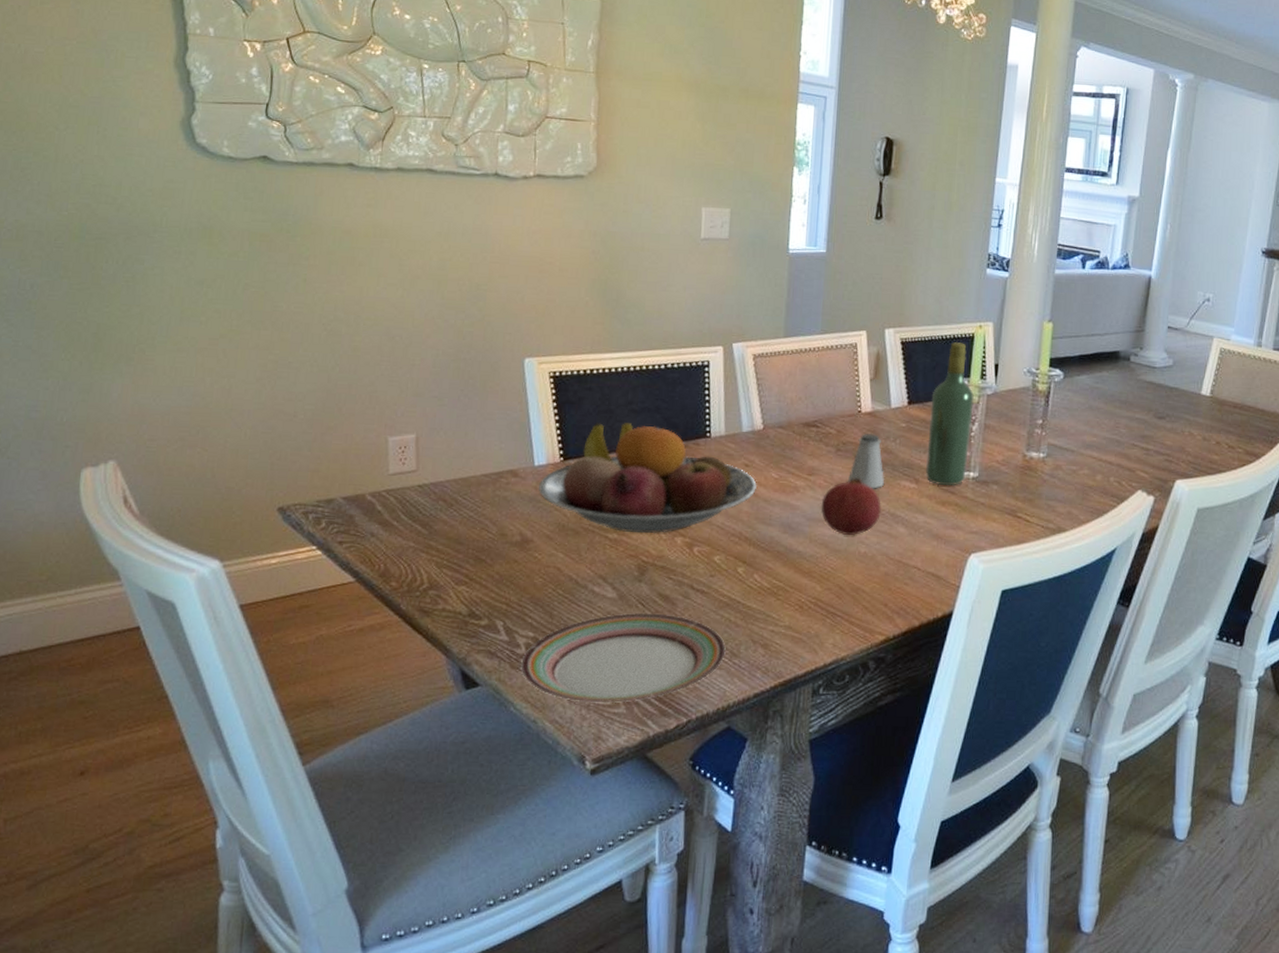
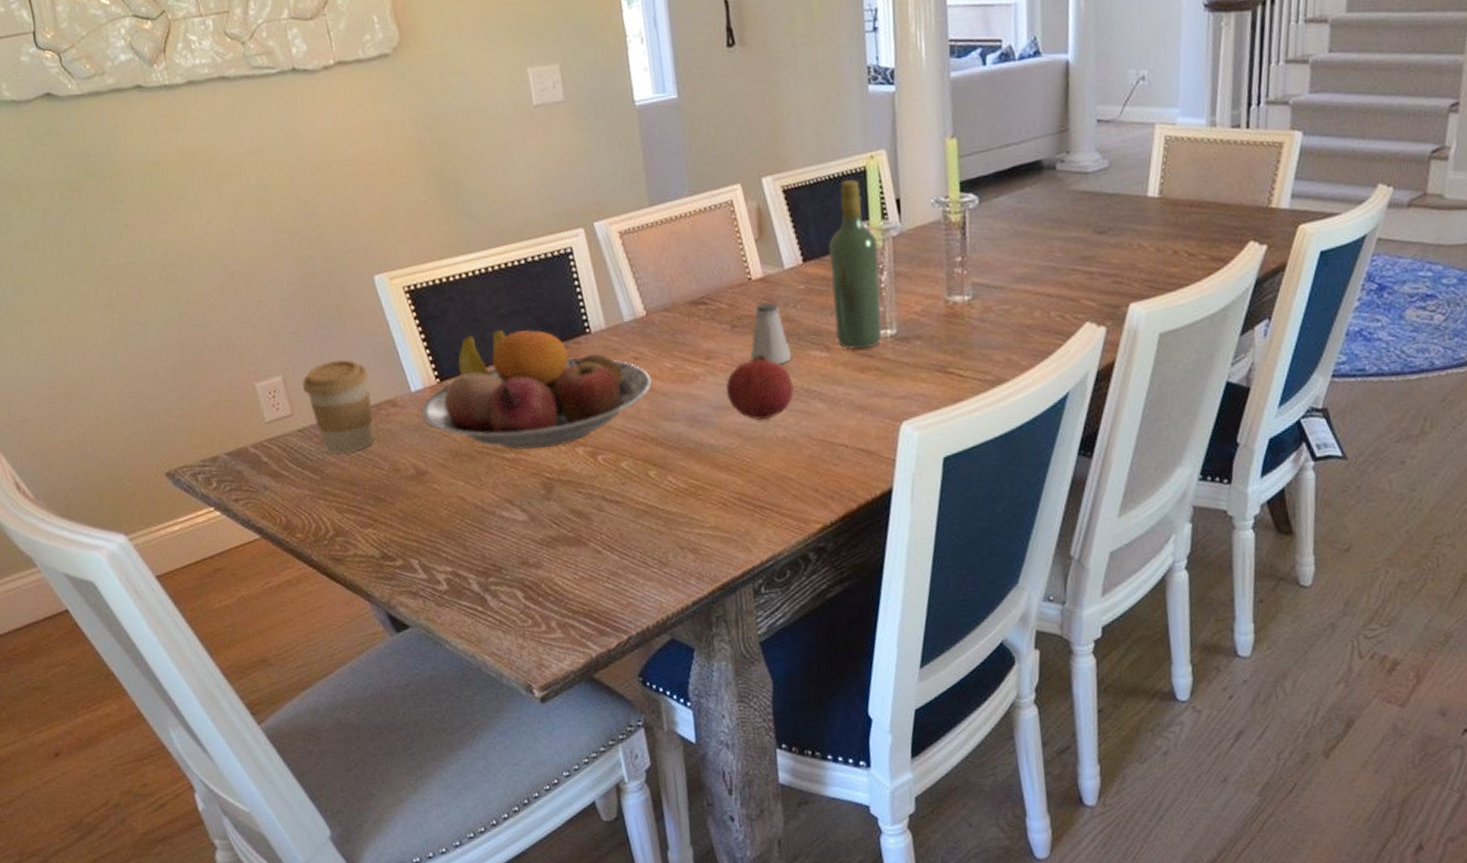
coffee cup: none [433,427,498,513] -> present [302,359,374,454]
plate: present [520,612,726,704] -> none [445,530,654,631]

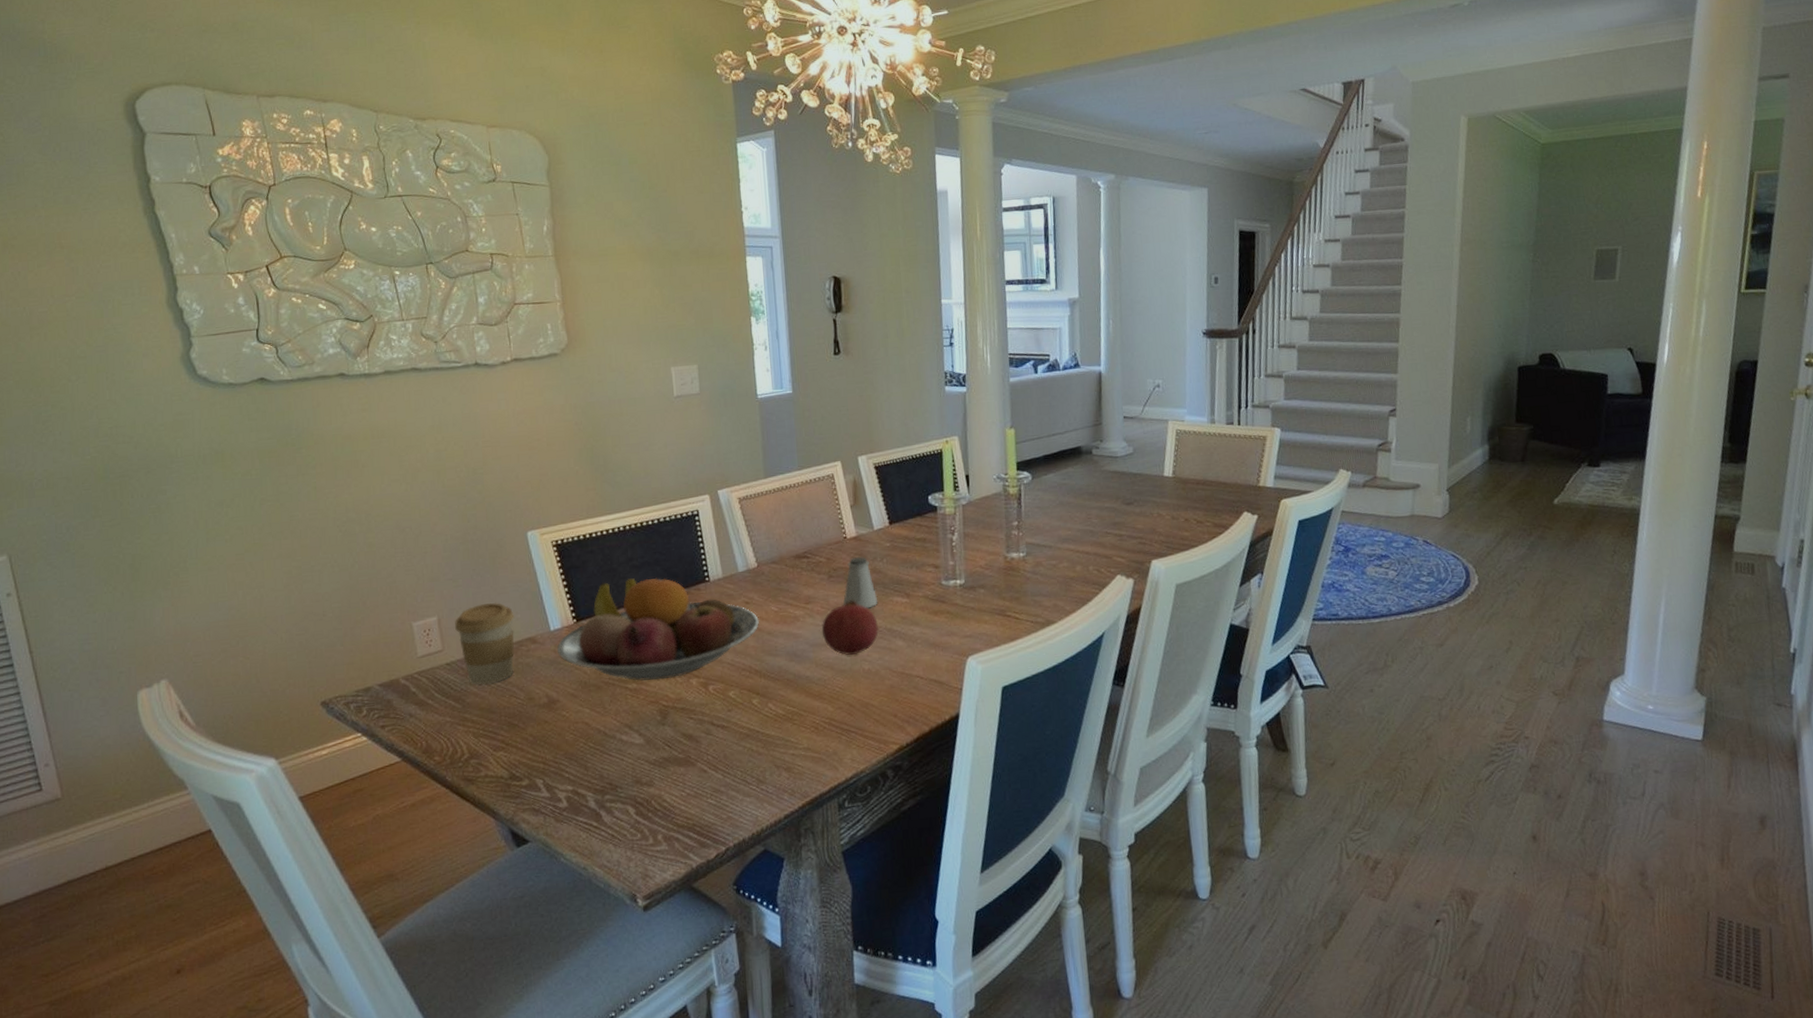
wine bottle: present [828,180,882,349] -> none [910,459,953,596]

